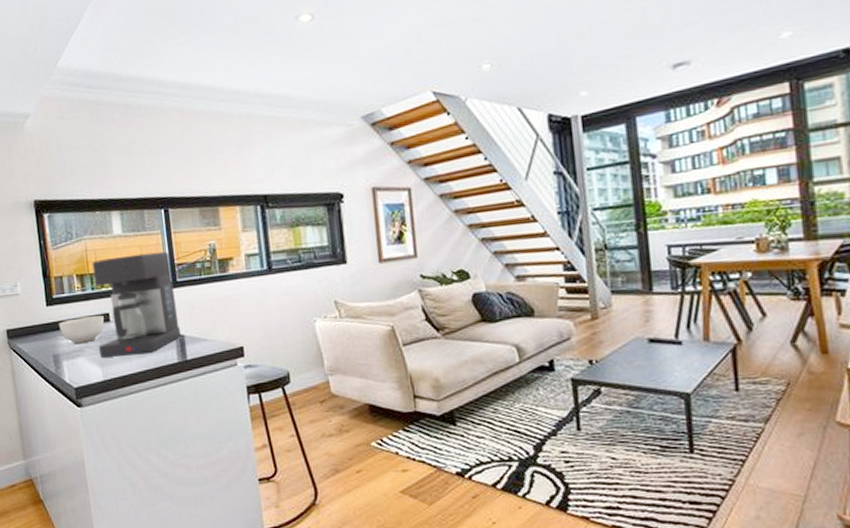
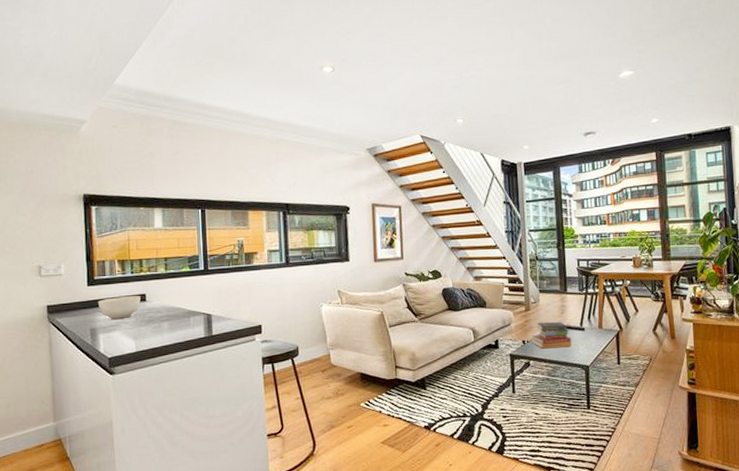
coffee maker: present [92,251,182,358] -> none [133,244,209,332]
books: none [602,333,663,371] -> present [531,322,572,349]

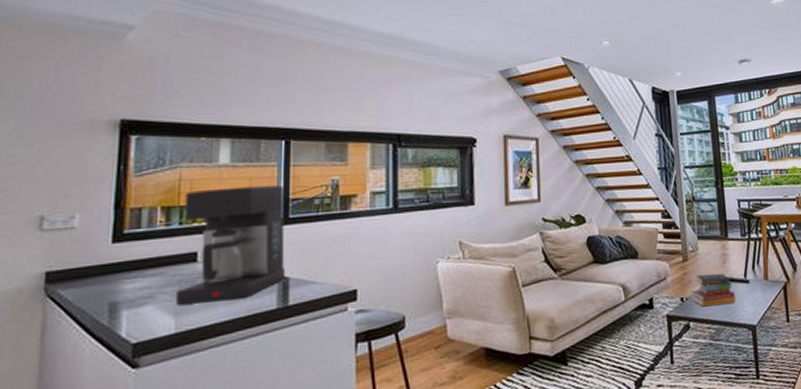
bowl: present [97,295,141,320] -> none [124,253,189,289]
coffee maker: none [133,244,209,332] -> present [176,184,286,305]

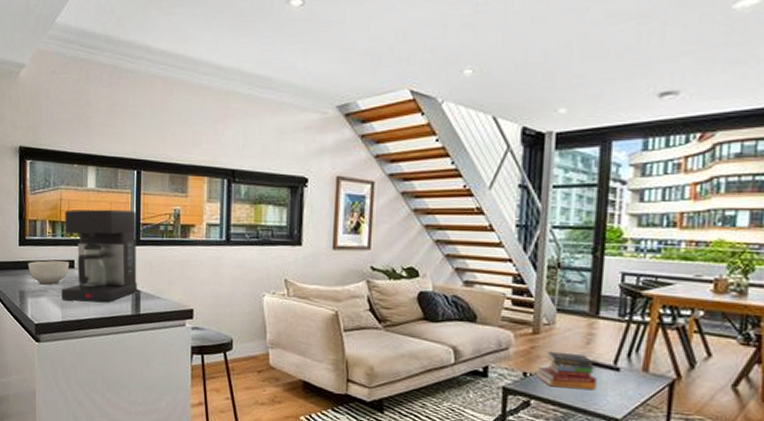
bowl: none [124,253,189,289] -> present [27,260,69,285]

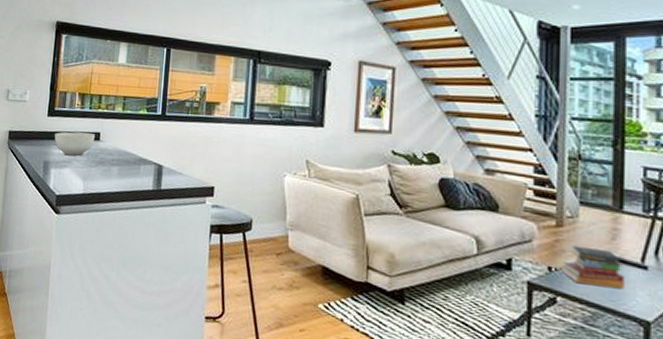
coffee maker: present [62,209,138,302] -> none [85,83,163,176]

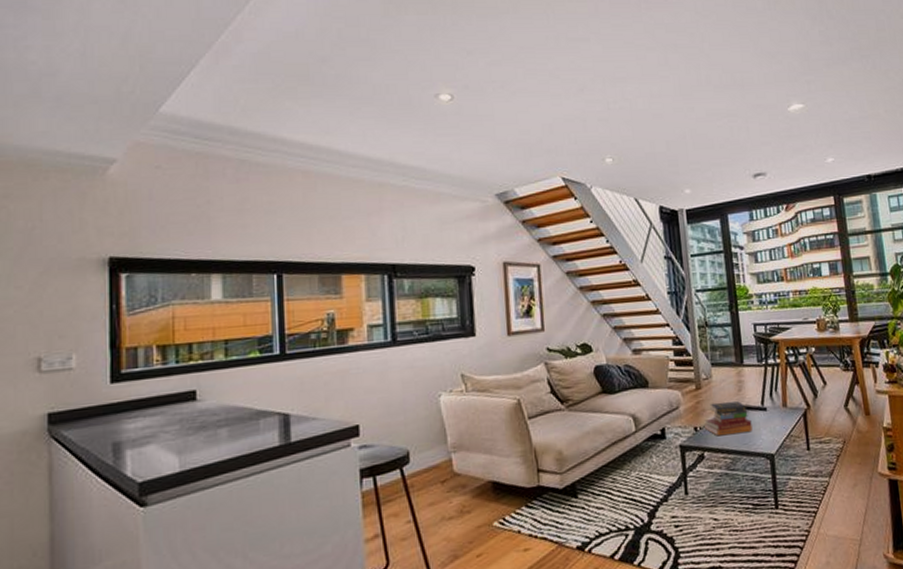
bowl: present [54,131,95,156] -> none [124,392,188,429]

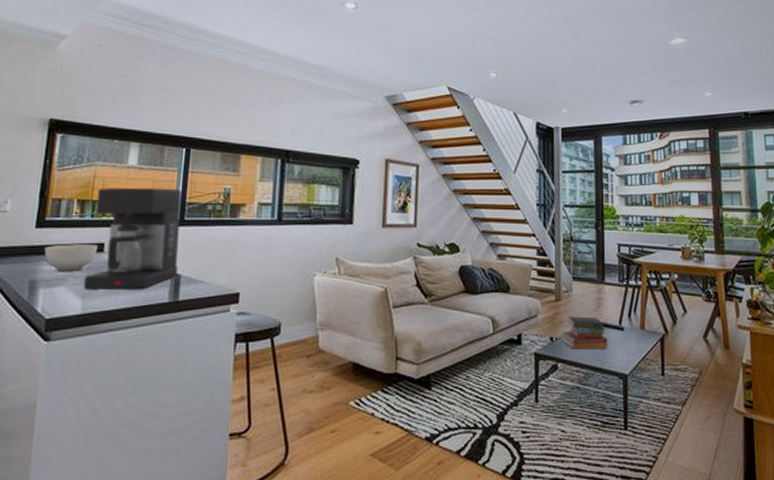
bowl: none [124,392,188,429] -> present [44,243,98,272]
coffee maker: none [178,320,287,444] -> present [84,187,182,290]

